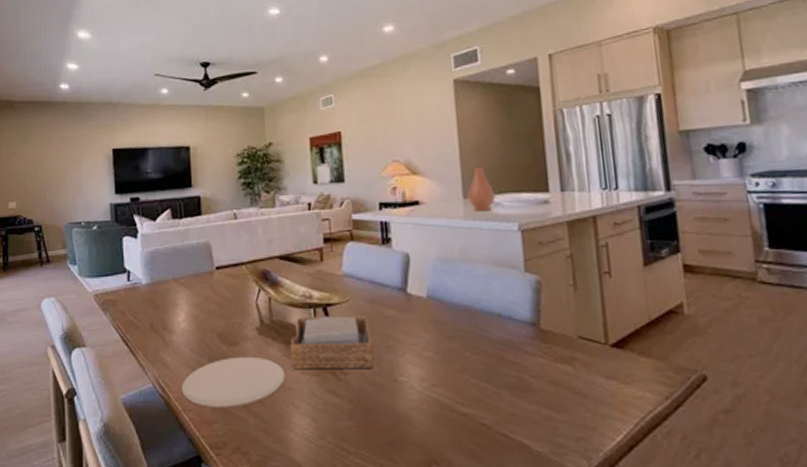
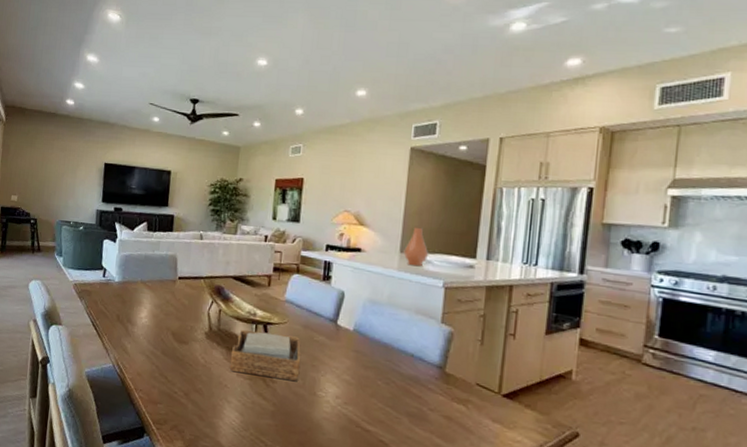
plate: present [181,356,285,408] -> none [136,353,224,394]

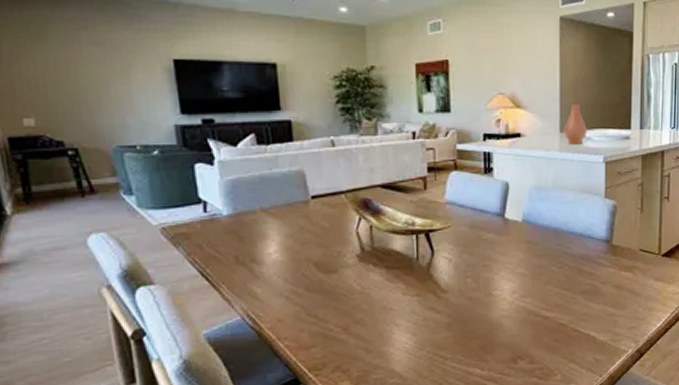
napkin holder: present [229,329,301,382] -> none [391,239,472,292]

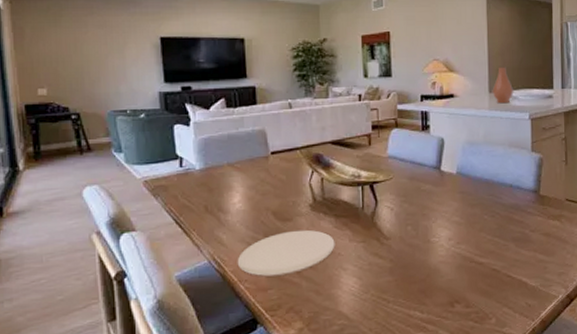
plate: none [274,282,387,334] -> present [237,229,335,277]

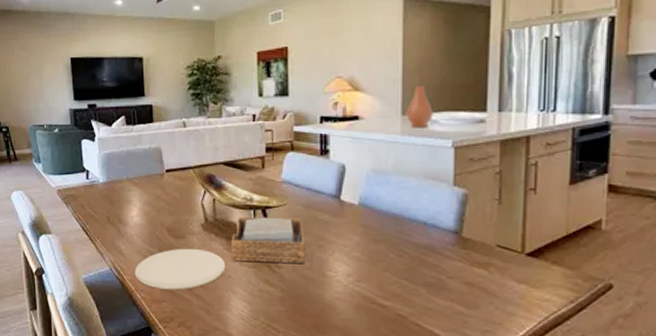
napkin holder: none [340,190,412,239] -> present [231,216,306,265]

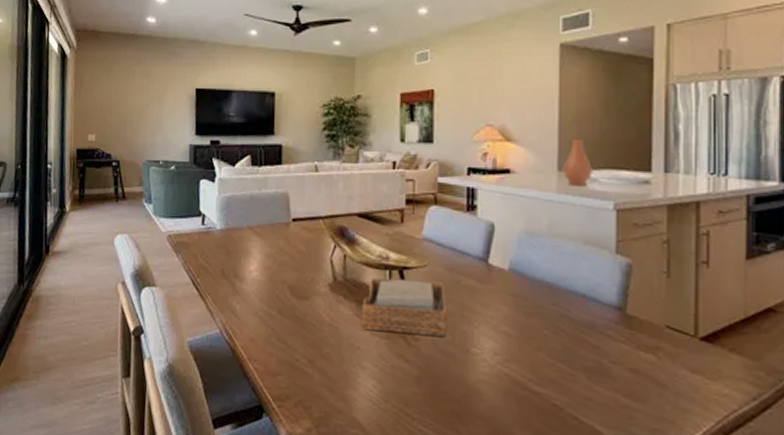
plate: present [134,248,226,291] -> none [248,311,354,362]

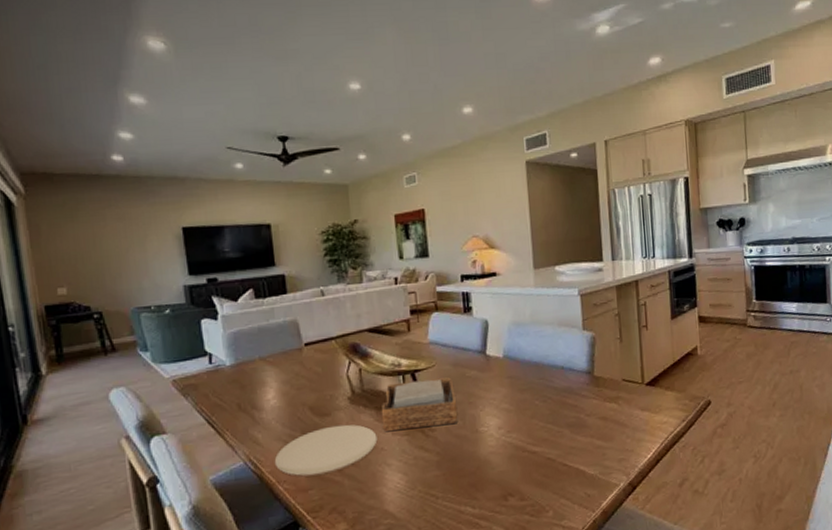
plate: none [248,311,354,362] -> present [274,424,378,477]
vase: present [562,138,594,187] -> none [537,240,561,280]

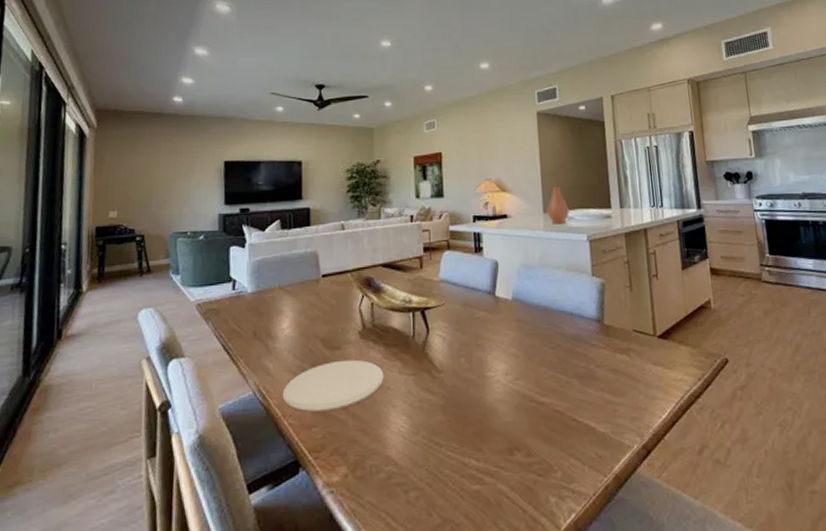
napkin holder: present [381,377,458,432] -> none [389,317,466,371]
vase: none [537,240,561,280] -> present [546,186,570,224]

